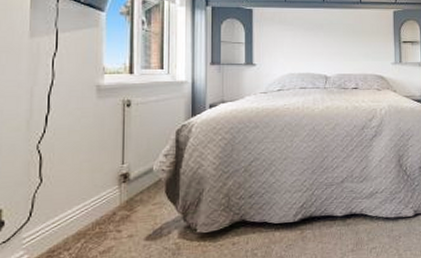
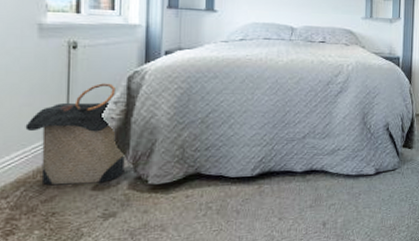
laundry hamper: none [85,137,175,237] -> present [25,83,125,186]

